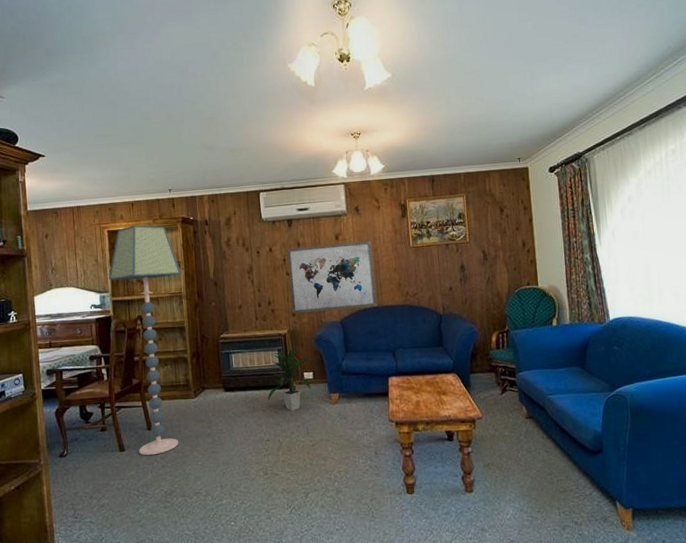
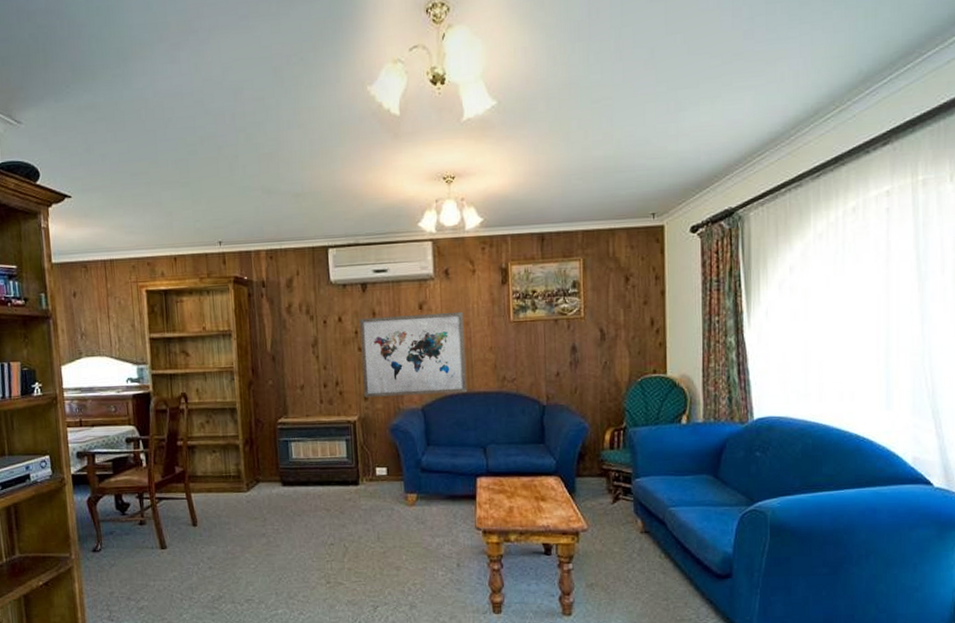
floor lamp: present [108,225,182,456] -> none [147,284,233,555]
indoor plant: present [267,348,313,411] -> none [332,438,388,511]

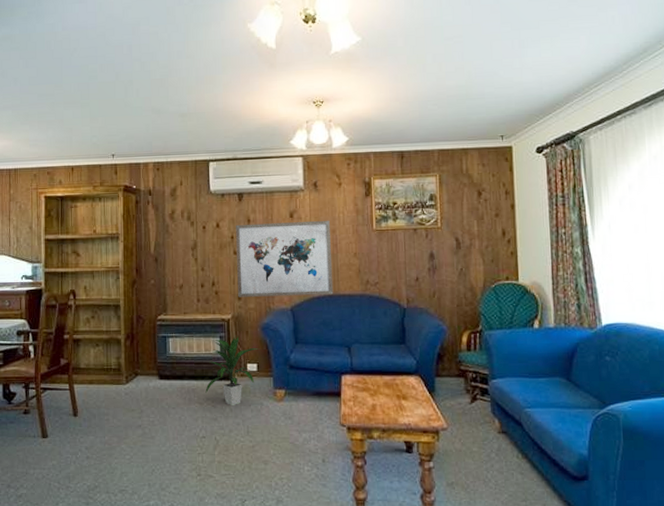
indoor plant: none [332,438,388,511] -> present [205,336,258,405]

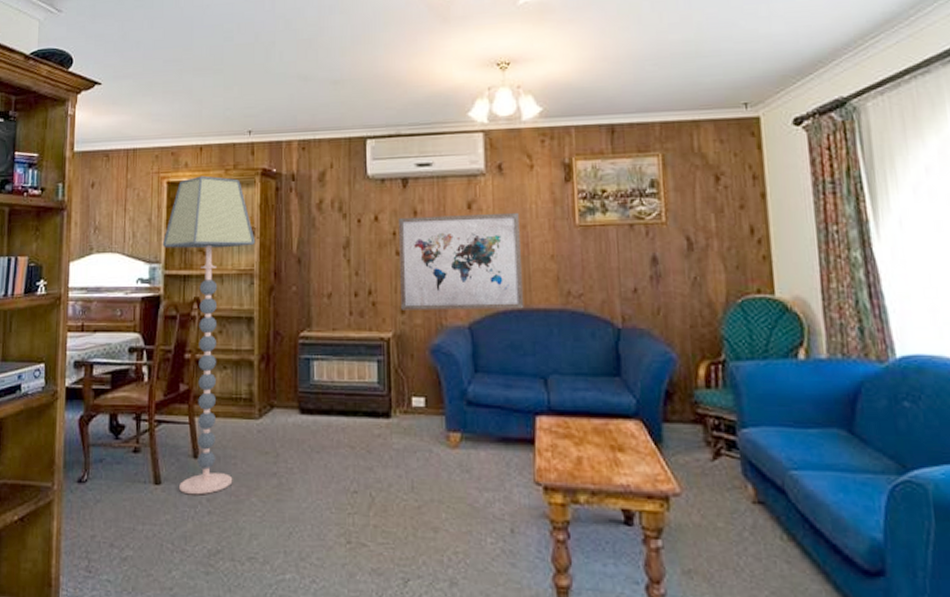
floor lamp: none [42,191,120,445] -> present [162,175,256,495]
indoor plant: present [205,336,258,405] -> none [358,360,427,451]

